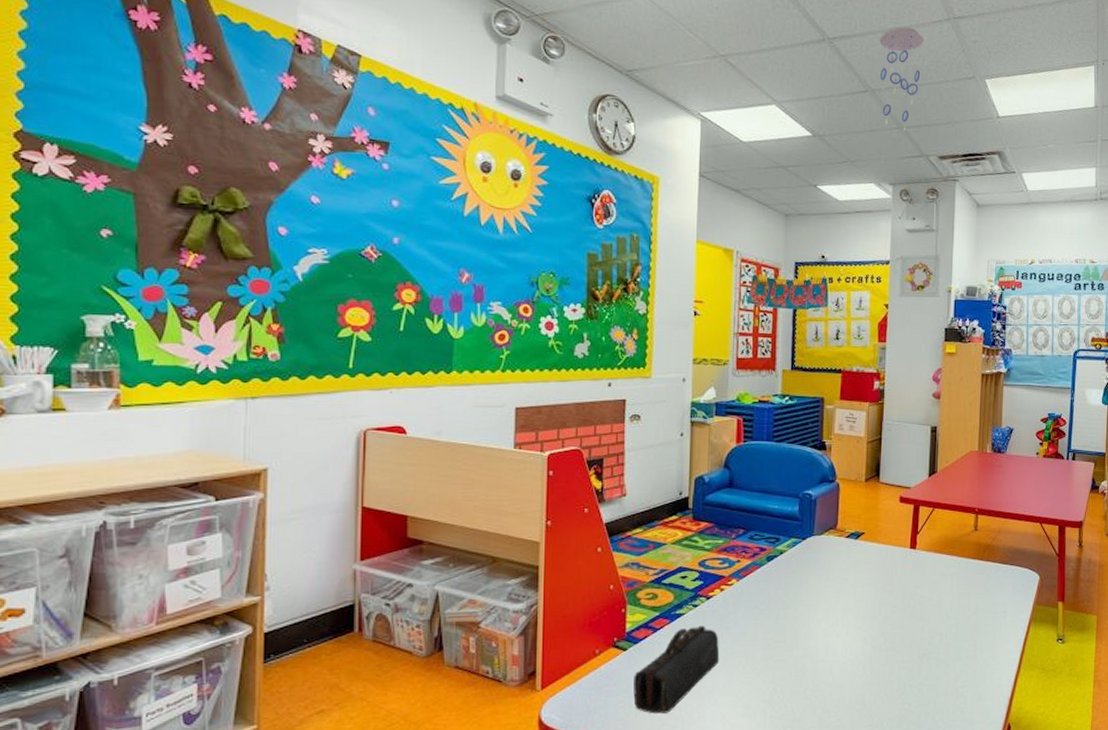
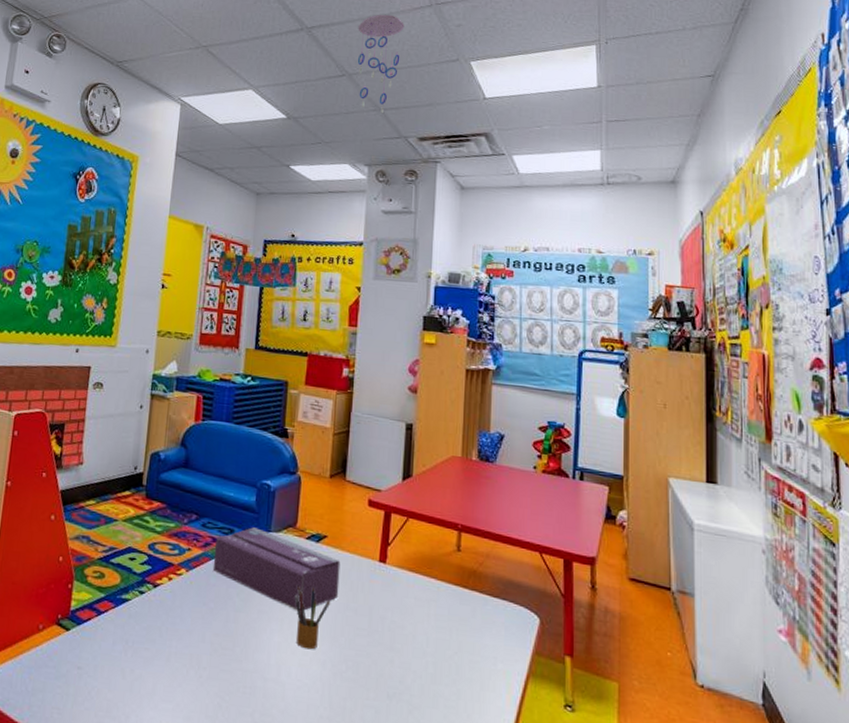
pencil case: present [633,625,720,714] -> none [71,615,164,710]
tissue box: none [762,534,877,601] -> present [212,527,341,612]
pencil box: none [838,578,869,631] -> present [295,585,330,650]

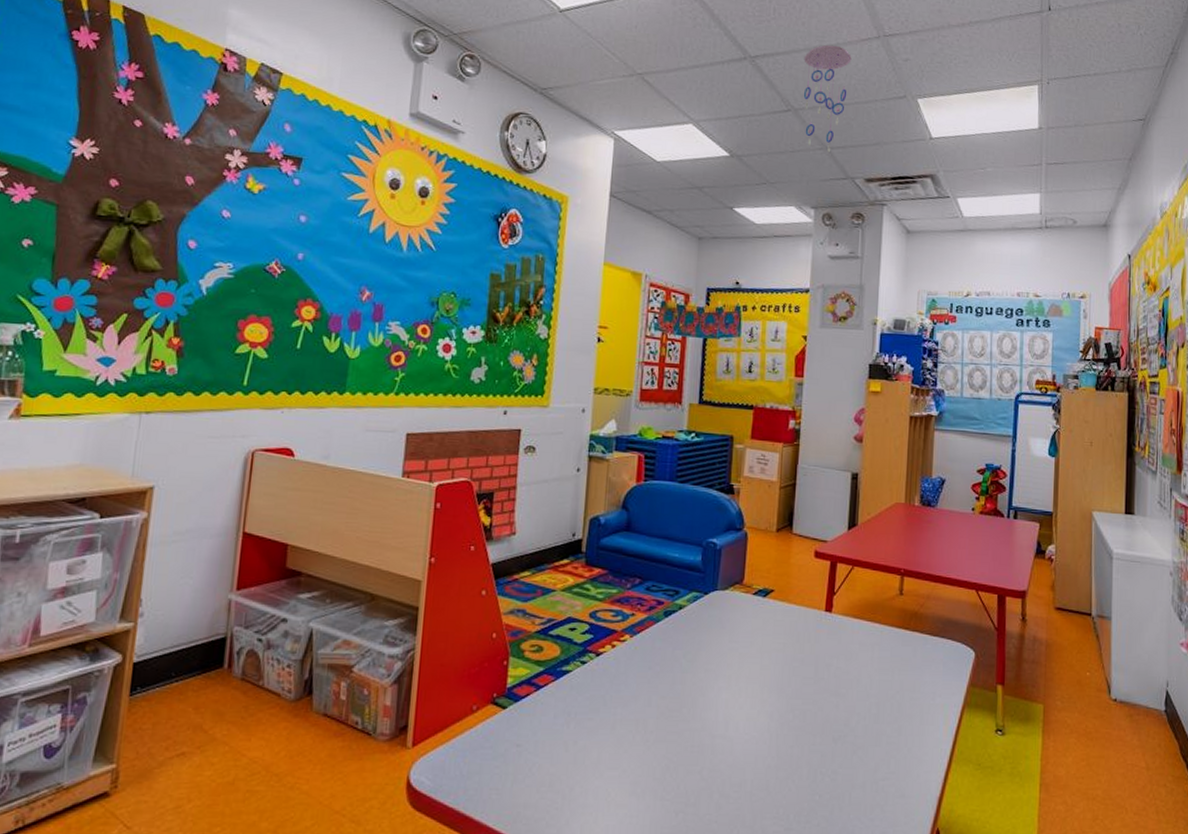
tissue box: present [212,527,341,612] -> none [658,587,787,667]
pencil box: present [295,585,330,650] -> none [742,641,777,703]

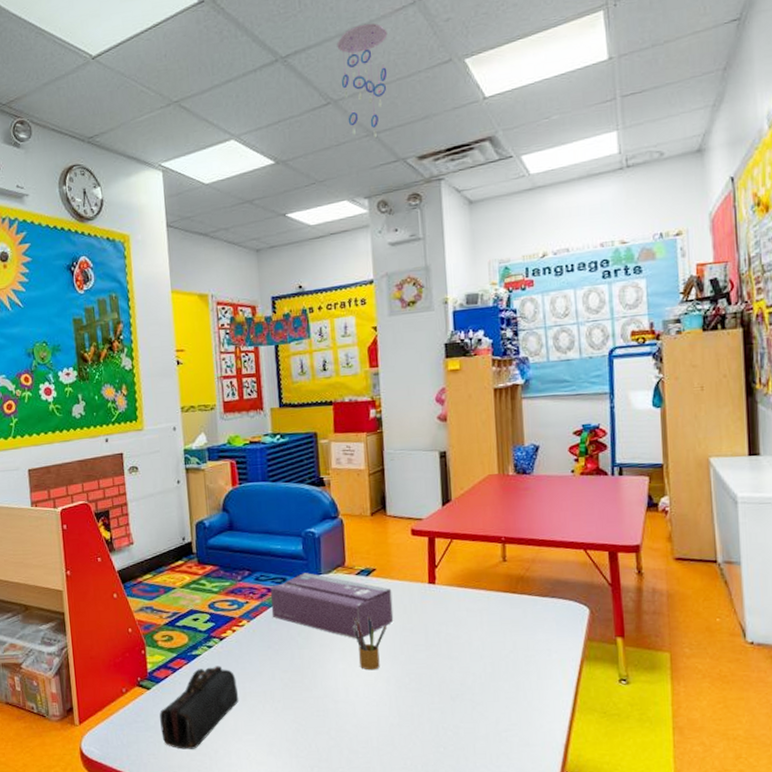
pencil case: none [510,685,608,785] -> present [159,666,239,750]
tissue box: none [658,587,787,667] -> present [270,573,394,640]
pencil box: none [742,641,777,703] -> present [353,616,387,671]

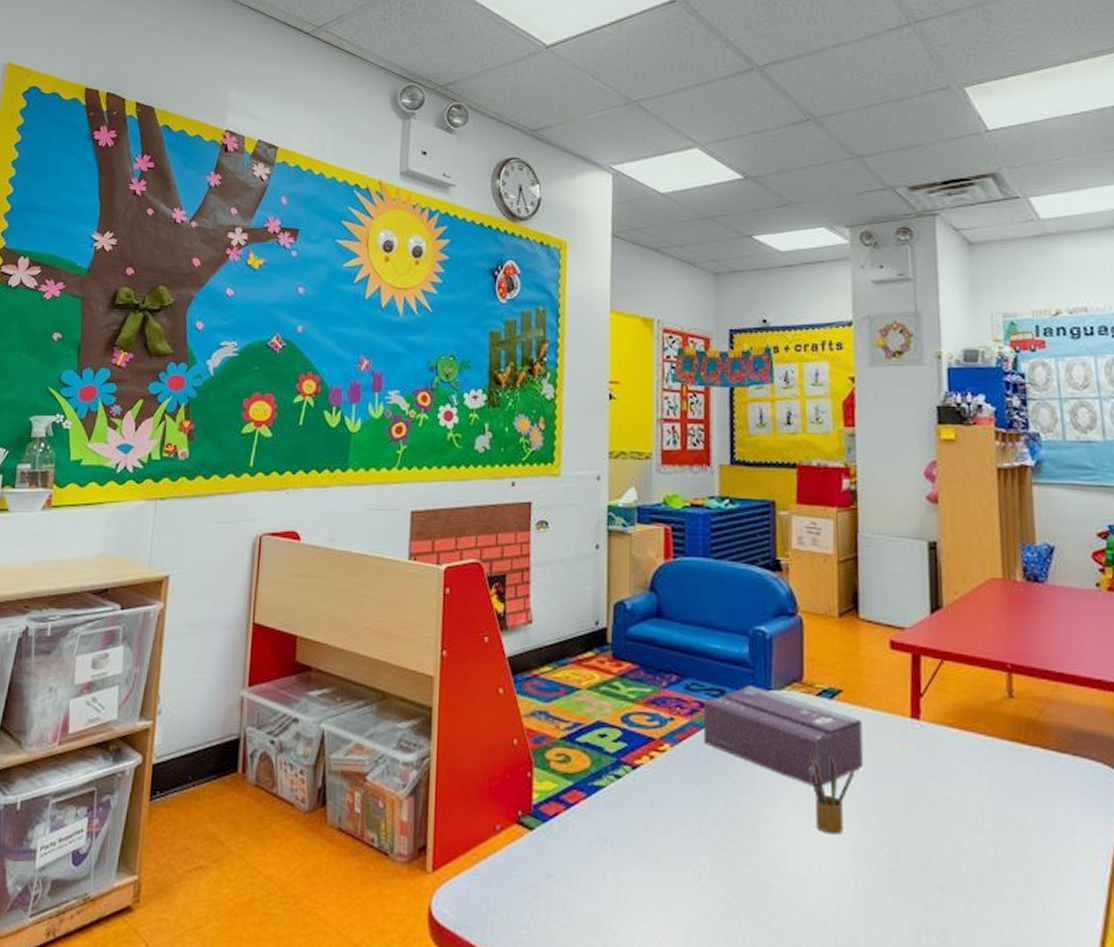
pencil case: present [159,666,239,750] -> none [542,805,651,927]
ceiling mobile: present [337,23,388,139] -> none [820,40,878,162]

